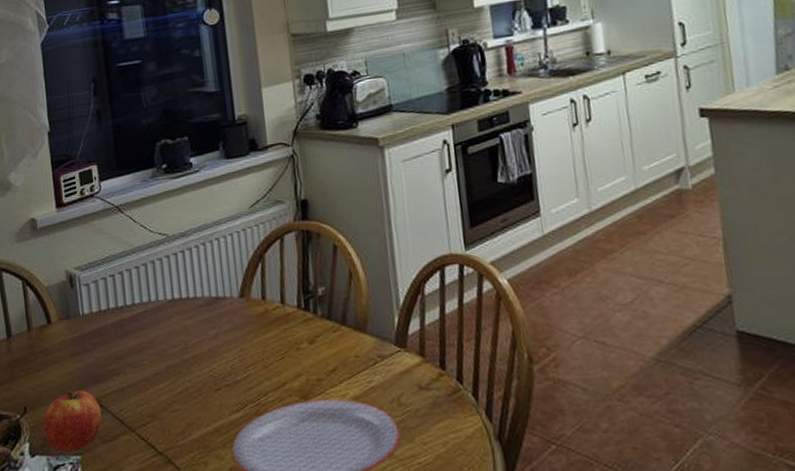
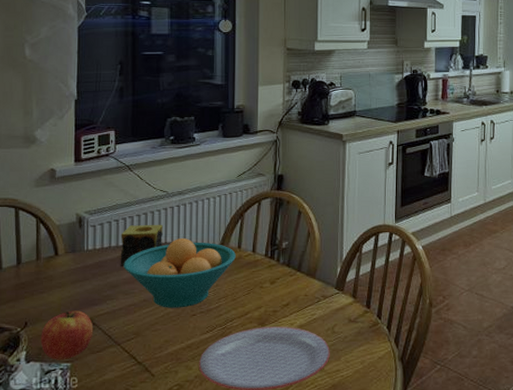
candle: none [119,277,170,332] -> present [120,225,163,266]
fruit bowl: none [126,292,261,382] -> present [123,238,236,308]

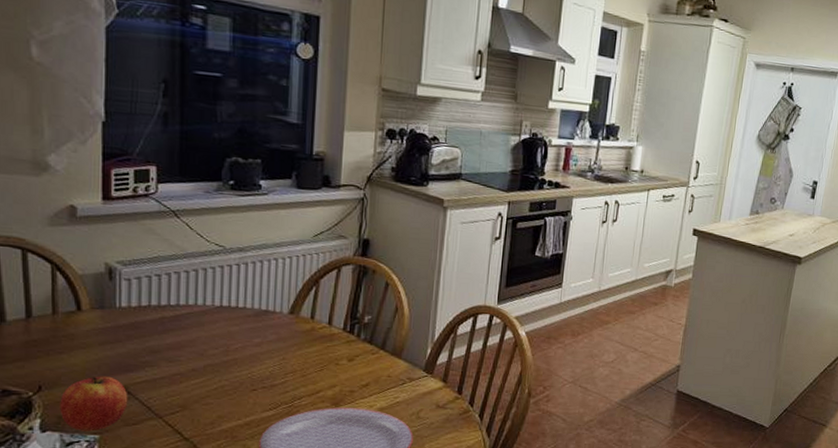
candle: present [120,225,163,266] -> none [162,282,218,329]
fruit bowl: present [123,238,236,308] -> none [167,302,308,381]

